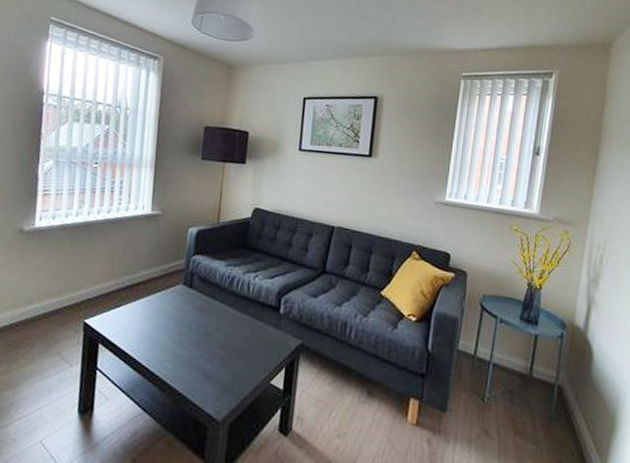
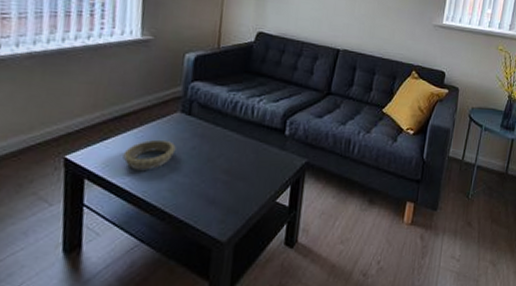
decorative bowl: none [131,309,178,340] -> present [123,139,176,170]

